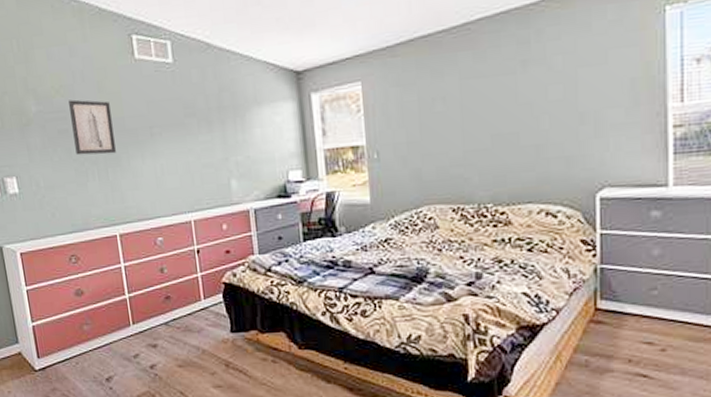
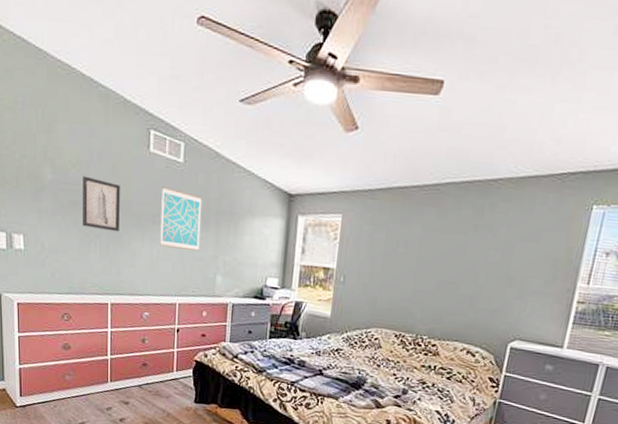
wall art: none [154,93,207,160] -> present [160,186,203,252]

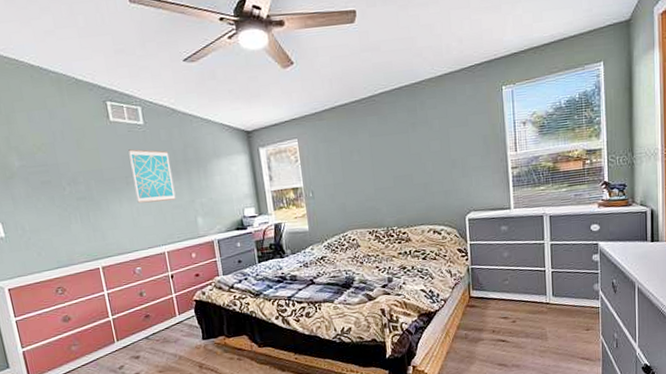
wall art: present [83,176,120,232] -> none [50,155,96,203]

